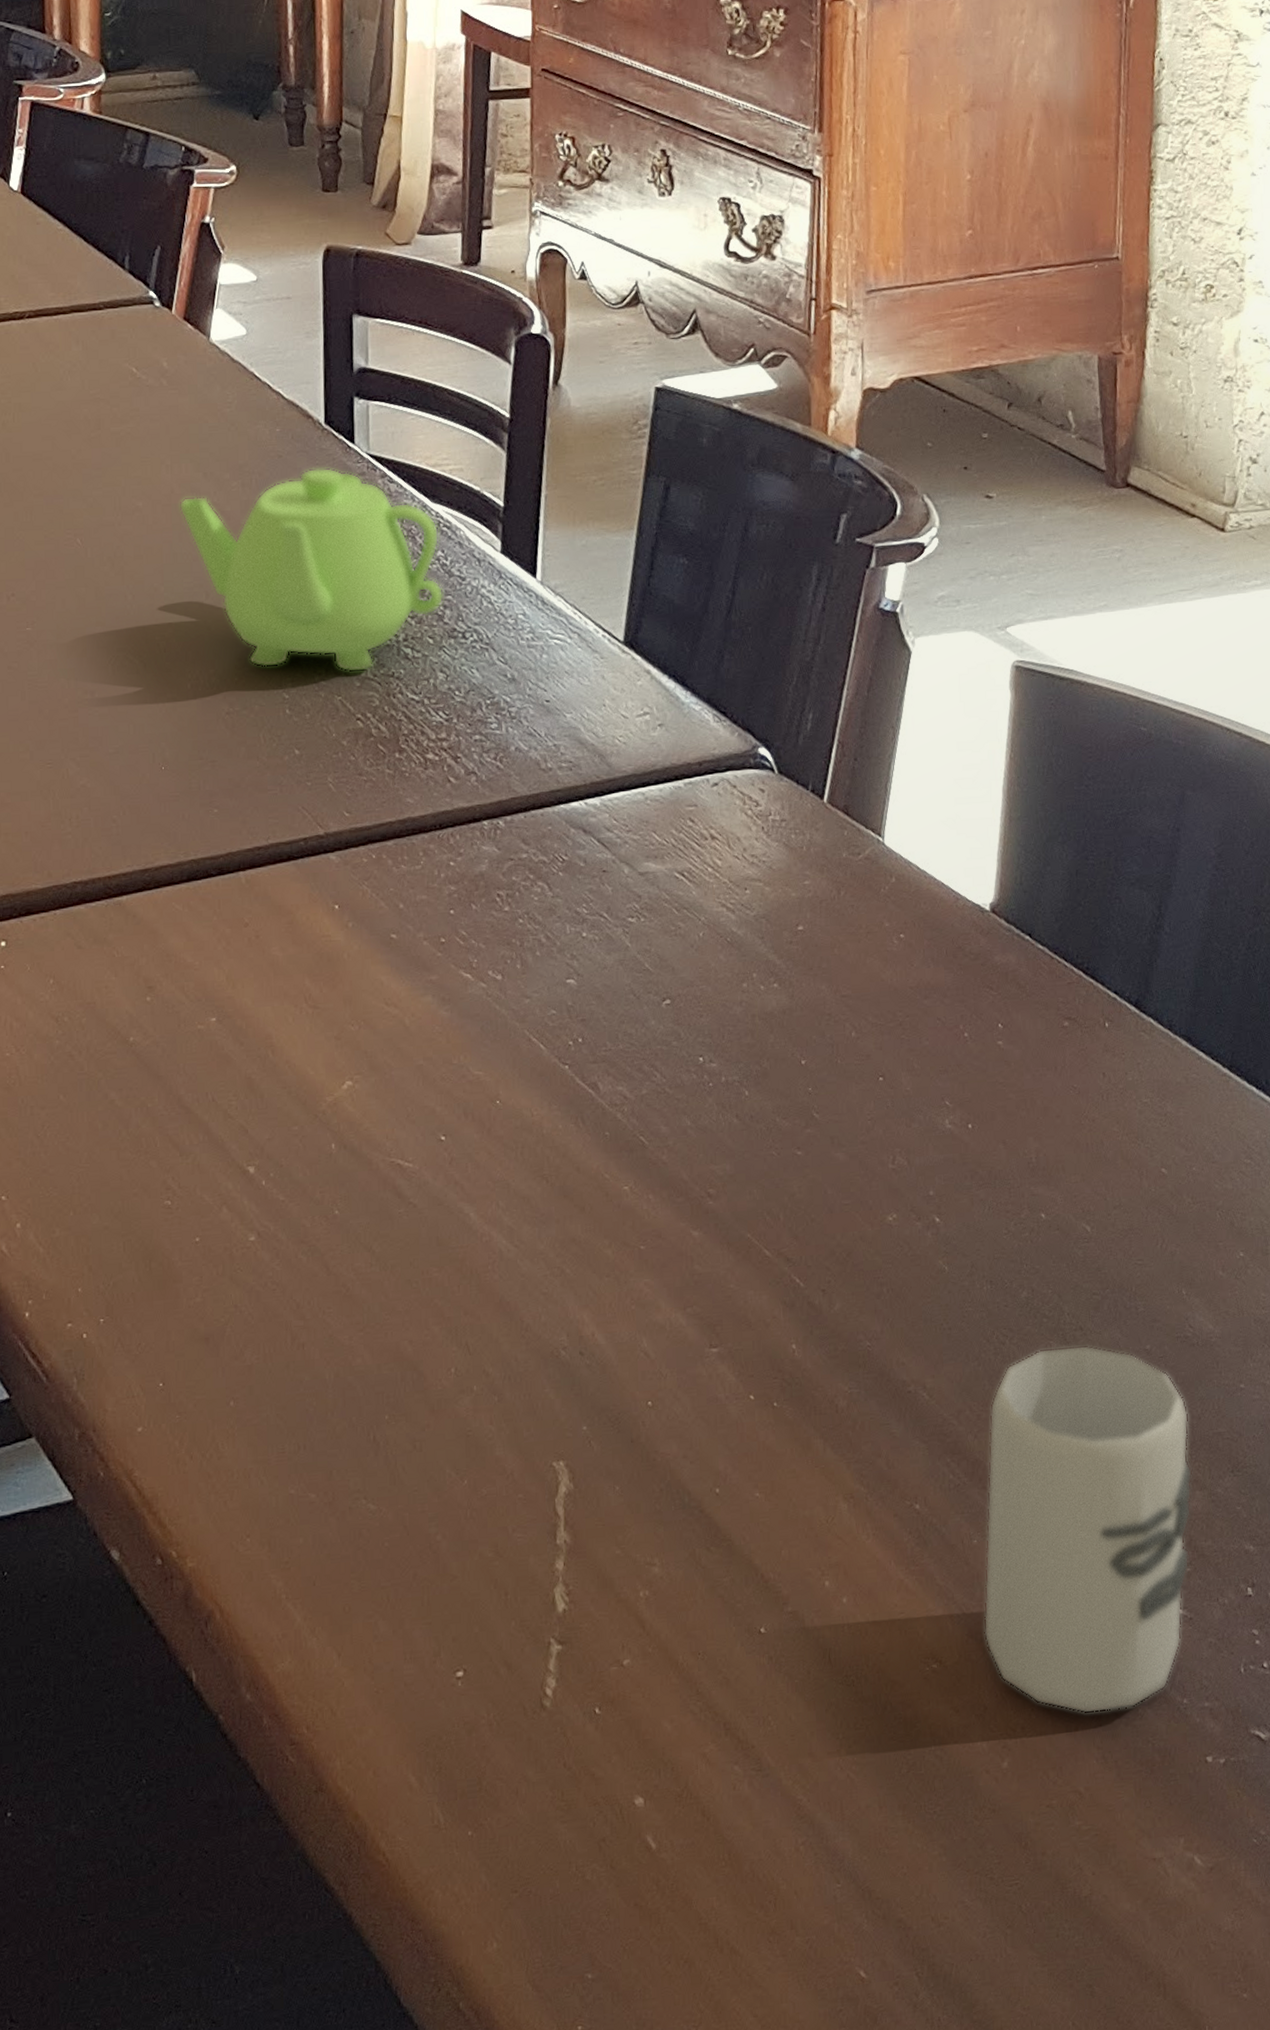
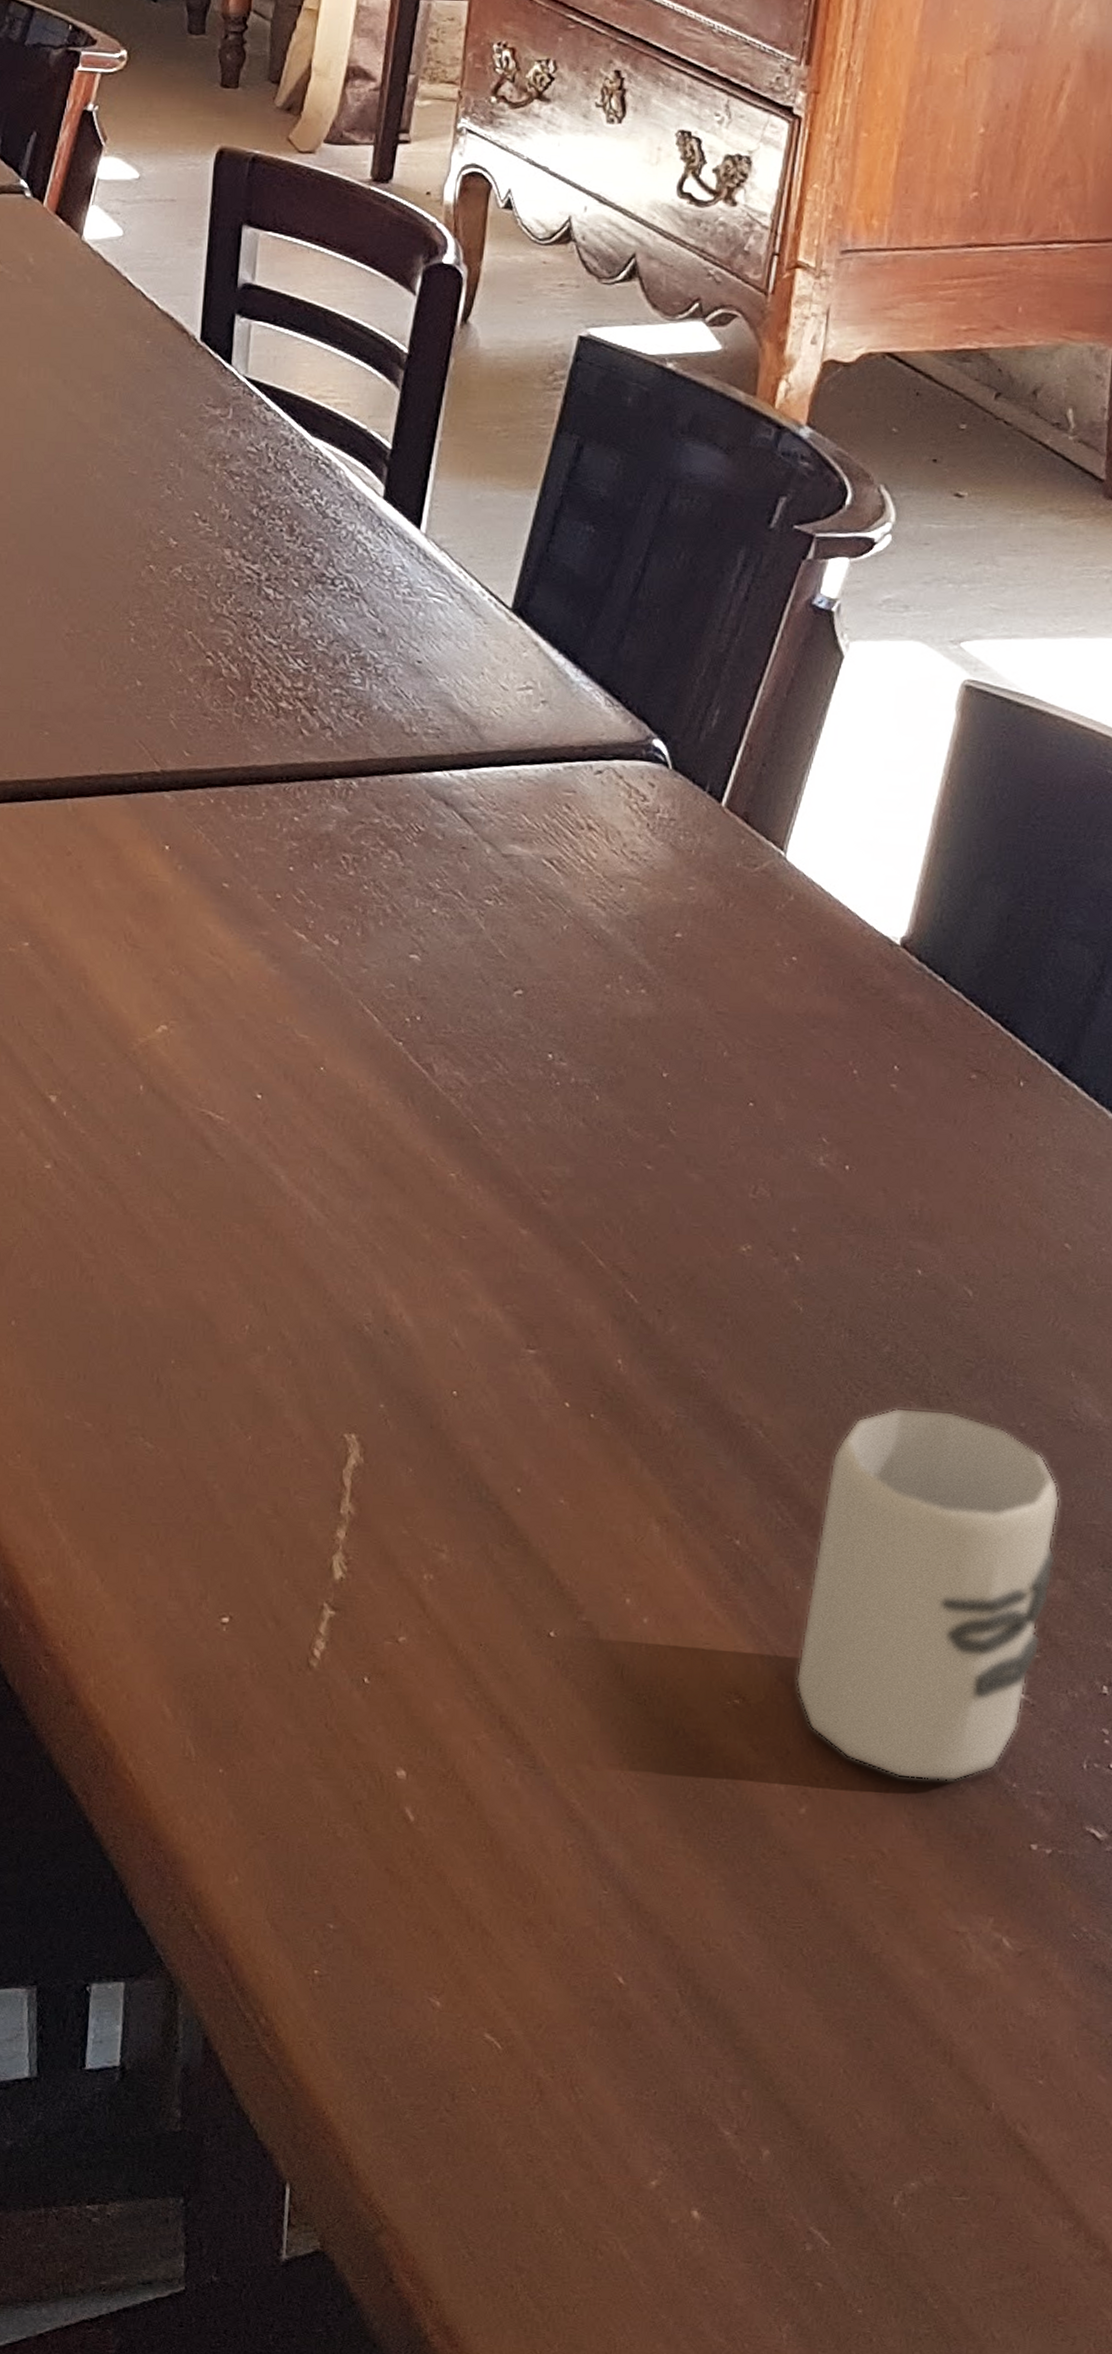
teapot: present [179,467,444,673] -> none [33,386,317,608]

